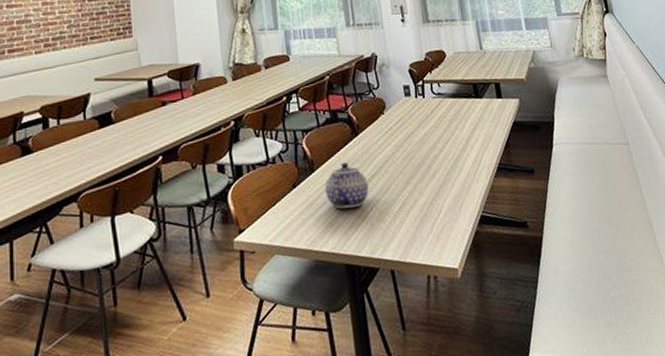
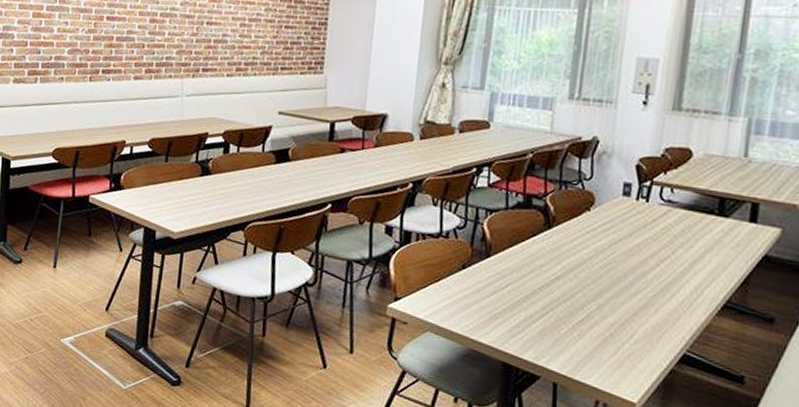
teapot: present [325,162,369,209] -> none [497,254,551,306]

